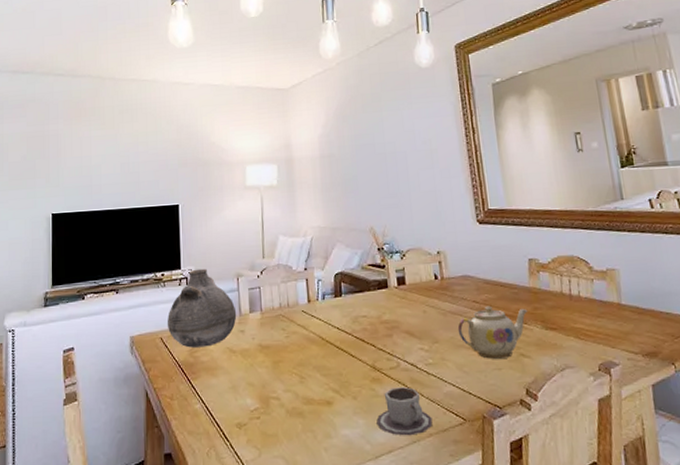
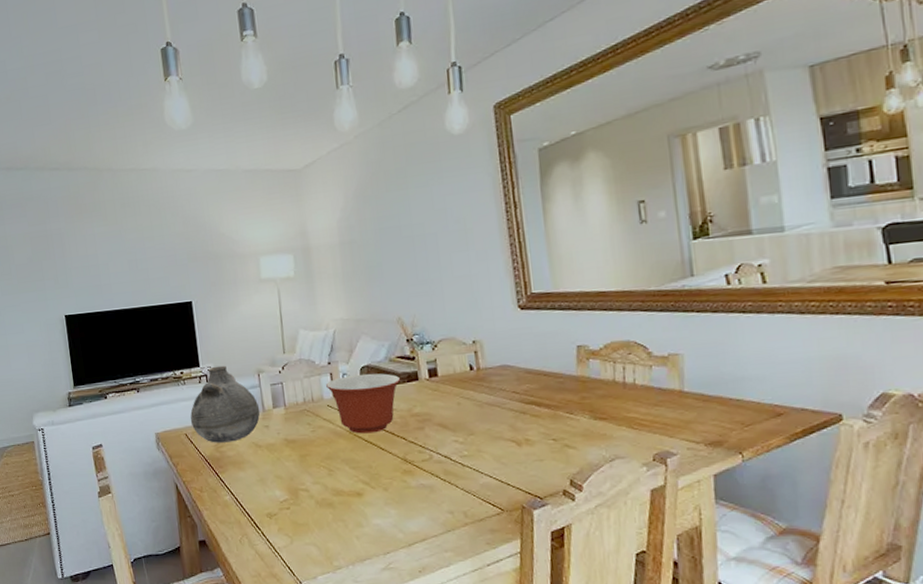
mixing bowl: none [302,280,372,340] -> present [326,373,401,434]
cup: present [376,387,433,436] -> none [409,479,468,525]
teapot: present [457,305,528,359] -> none [495,396,575,450]

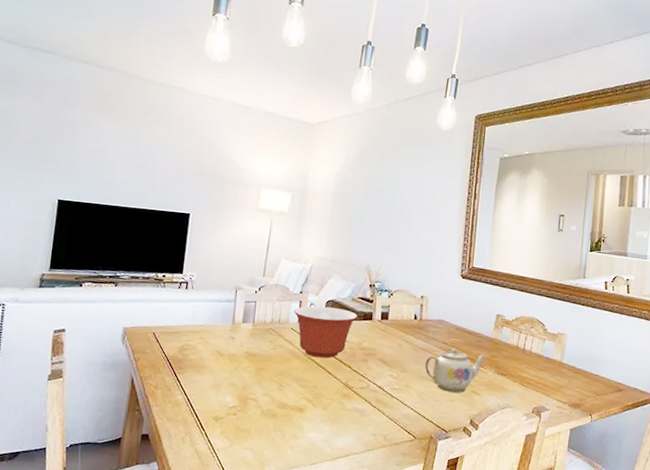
vase: present [190,365,261,443] -> none [161,276,230,347]
teapot: none [495,396,575,450] -> present [424,348,487,393]

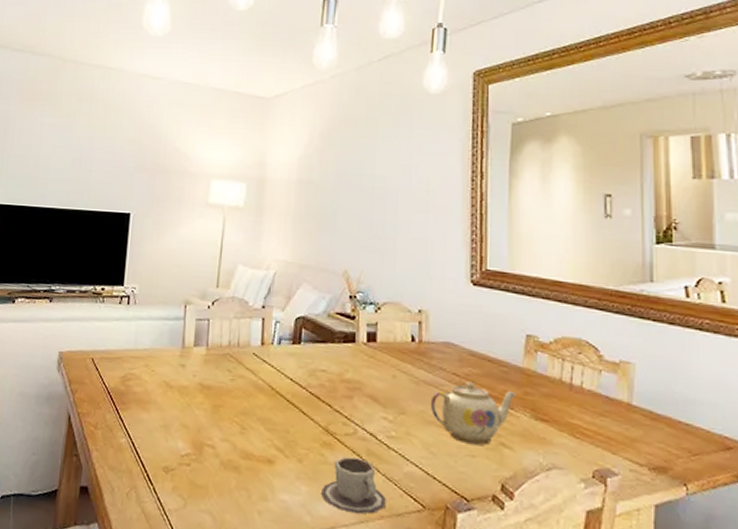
mixing bowl: present [294,306,358,359] -> none [256,324,337,394]
cup: none [340,404,388,445] -> present [321,456,386,515]

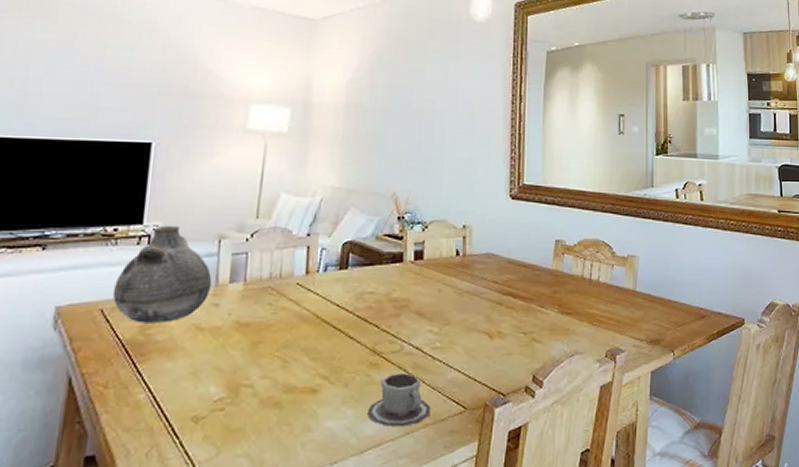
vase: none [100,288,180,377] -> present [112,225,212,323]
teapot: present [430,381,517,445] -> none [472,287,547,343]

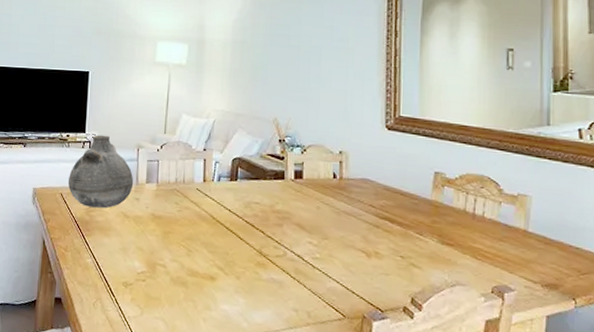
cup: present [367,373,431,427] -> none [256,274,312,322]

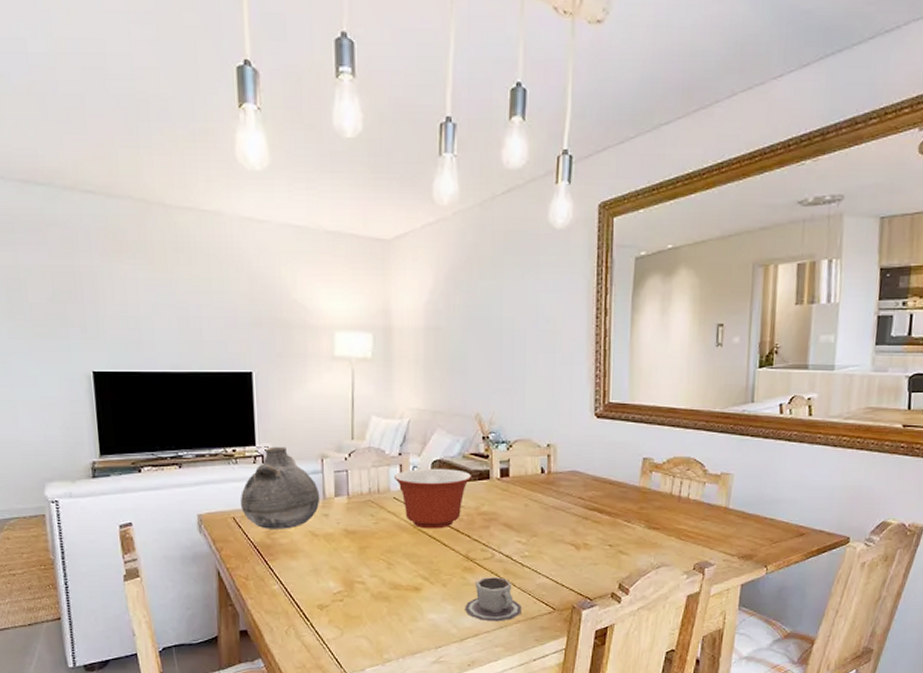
mixing bowl: none [199,164,268,222] -> present [395,468,472,529]
cup: none [256,274,312,322] -> present [465,577,522,622]

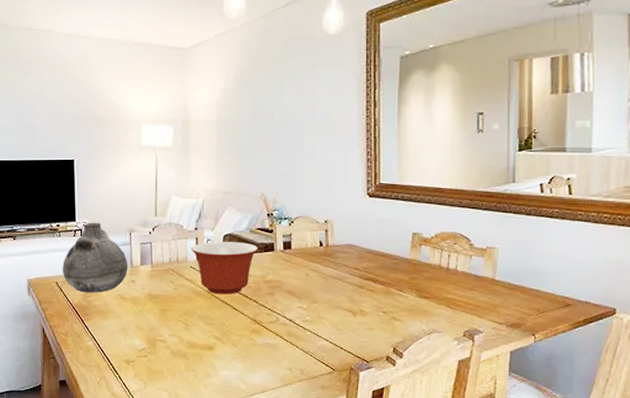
cup: present [465,577,522,622] -> none [253,339,304,380]

